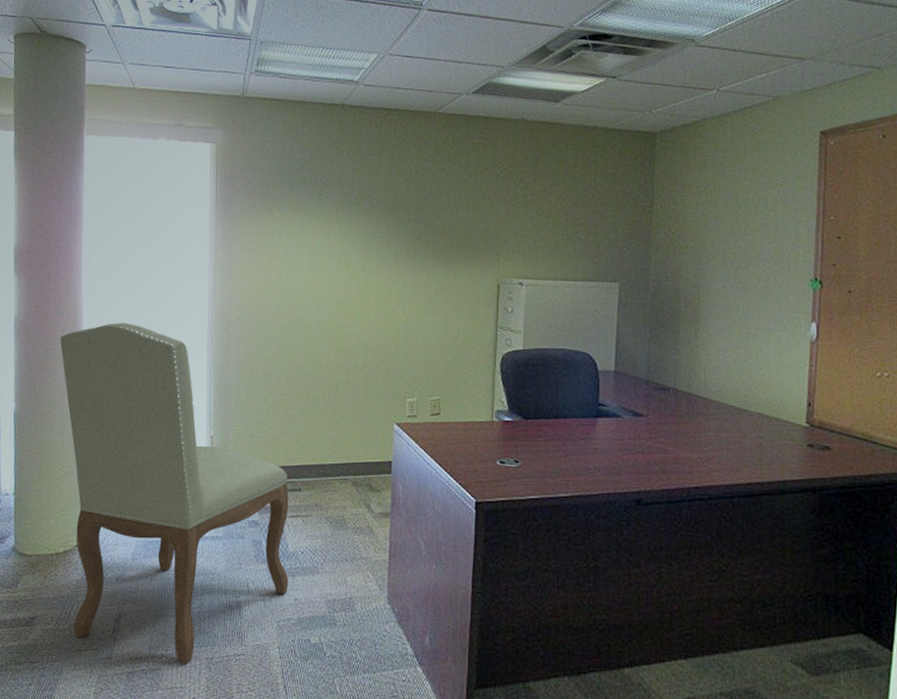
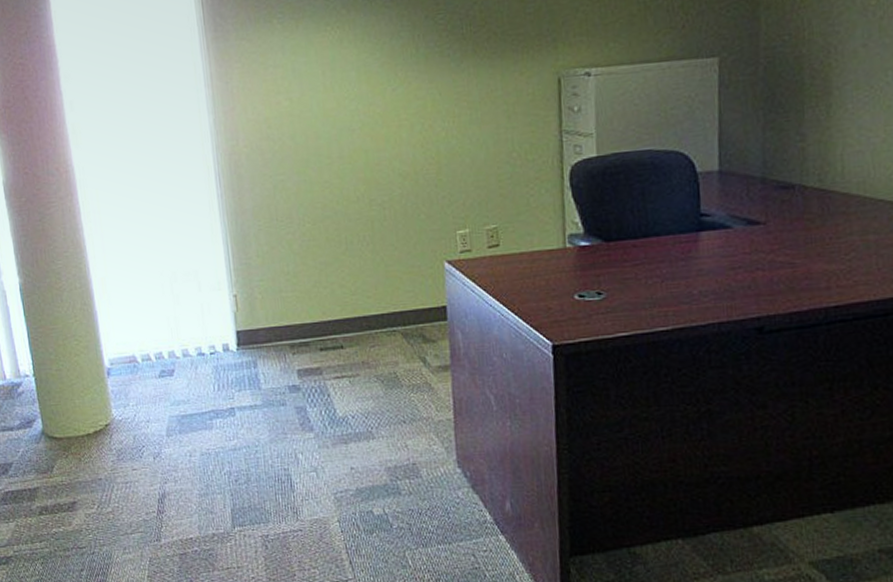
chair: present [60,323,289,664] -> none [55,175,342,543]

